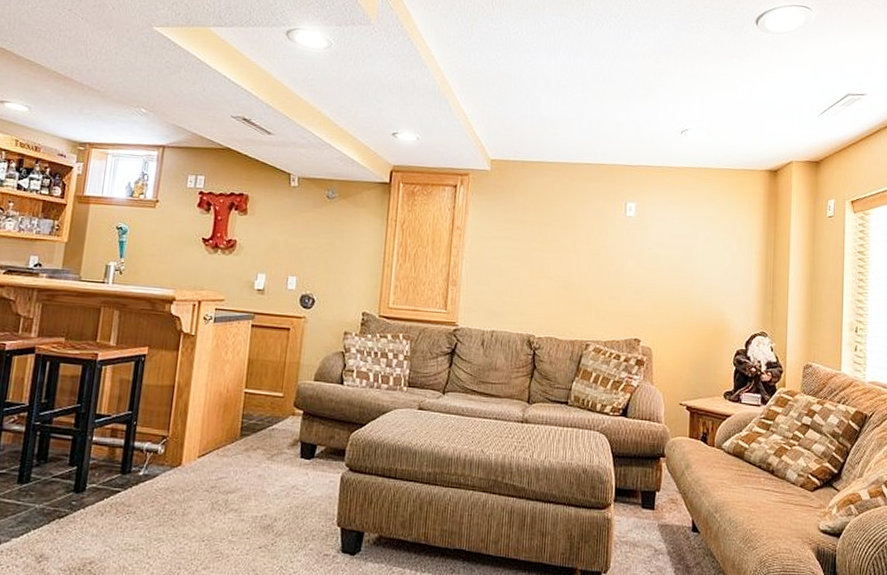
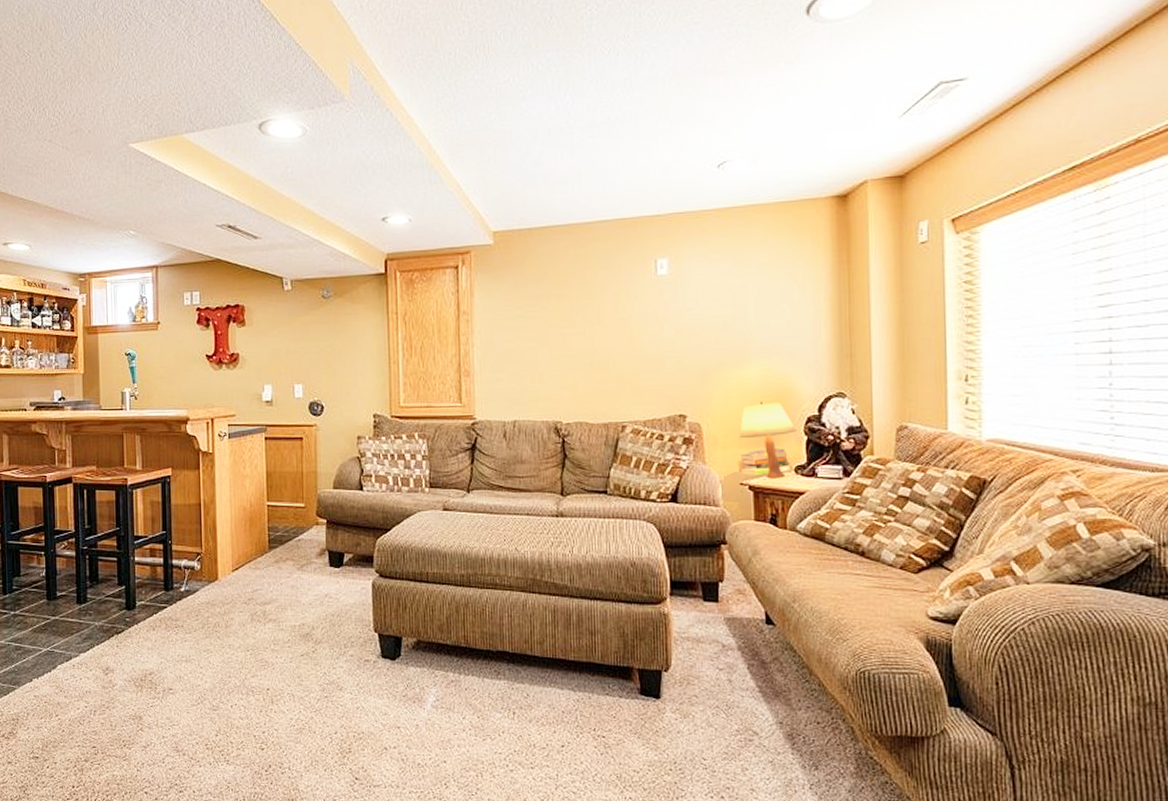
books: none [680,375,720,398] -> present [740,448,790,476]
table lamp: none [682,334,727,402] -> present [739,401,796,479]

